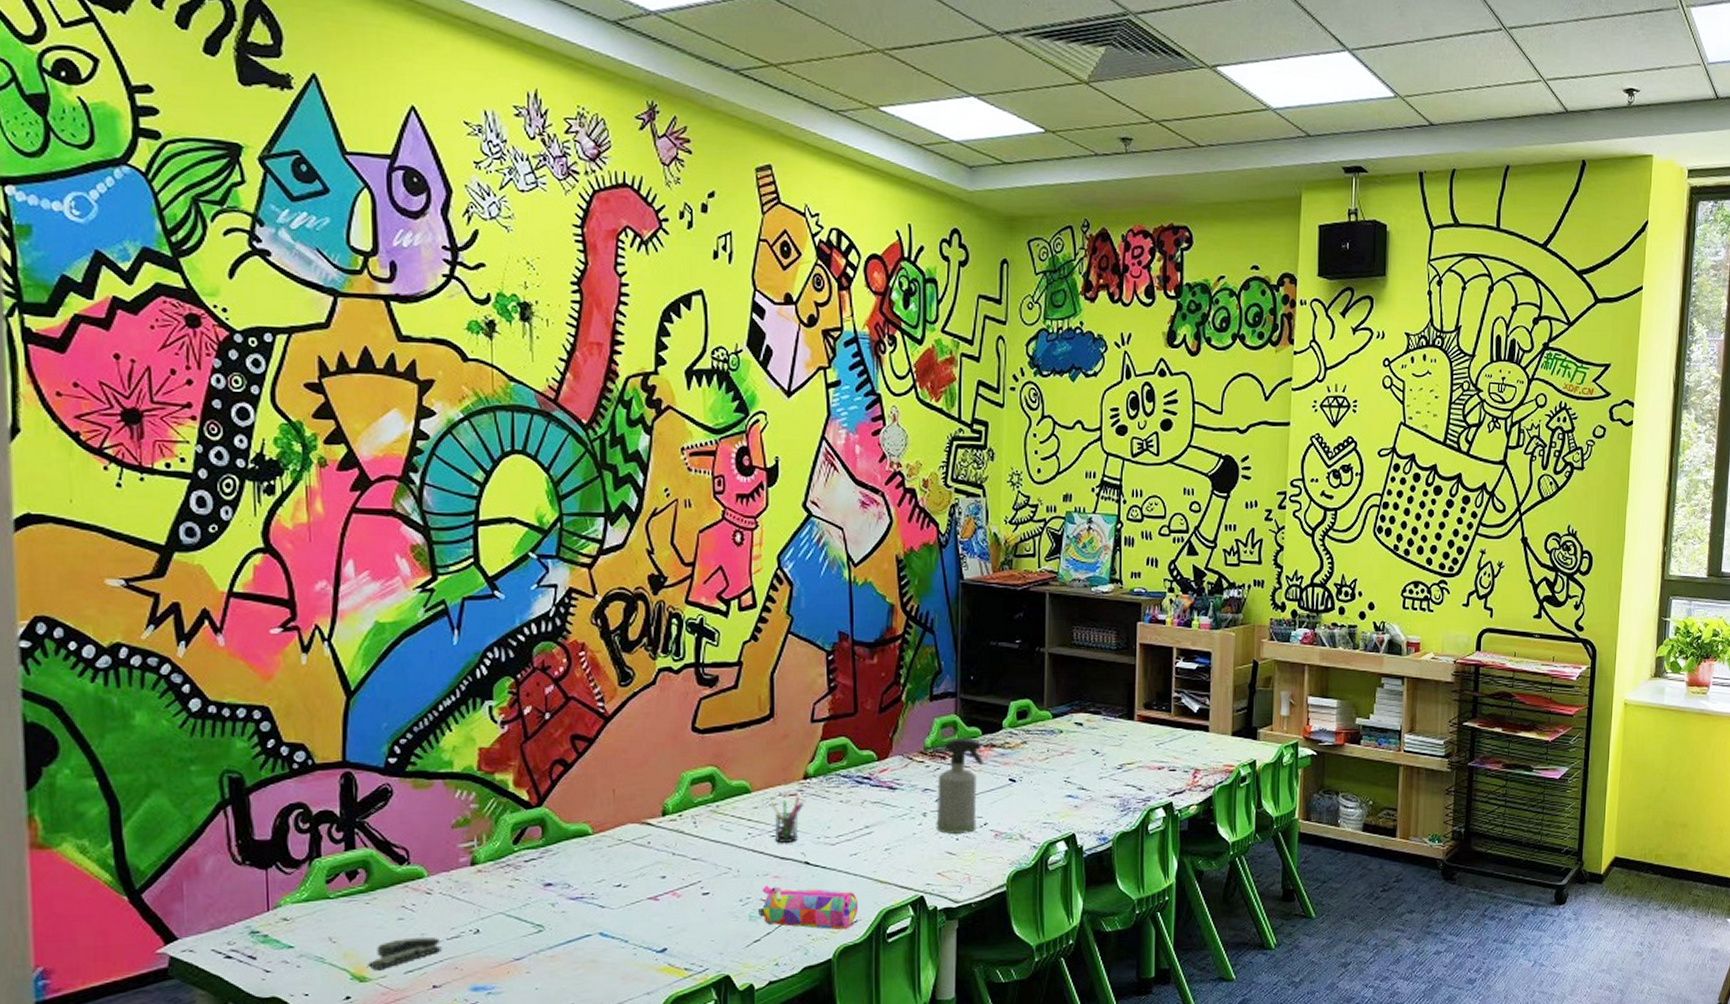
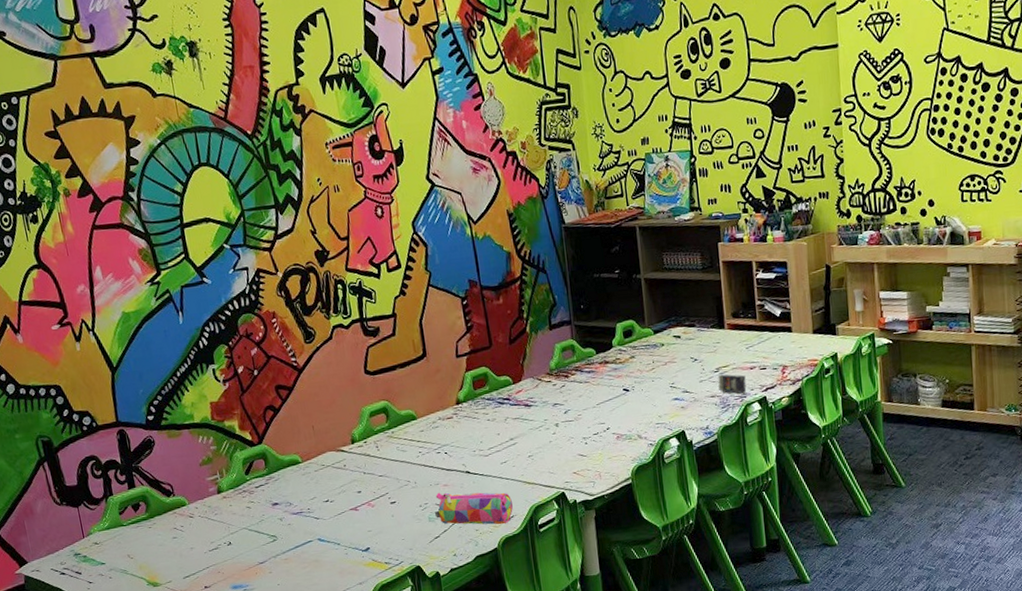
stapler: present [367,936,442,971] -> none [156,550,207,578]
pen holder: present [770,796,804,843] -> none [433,418,460,458]
spray bottle: present [936,738,984,834] -> none [564,358,601,440]
crayon box: none [1120,772,1152,797] -> present [718,374,747,394]

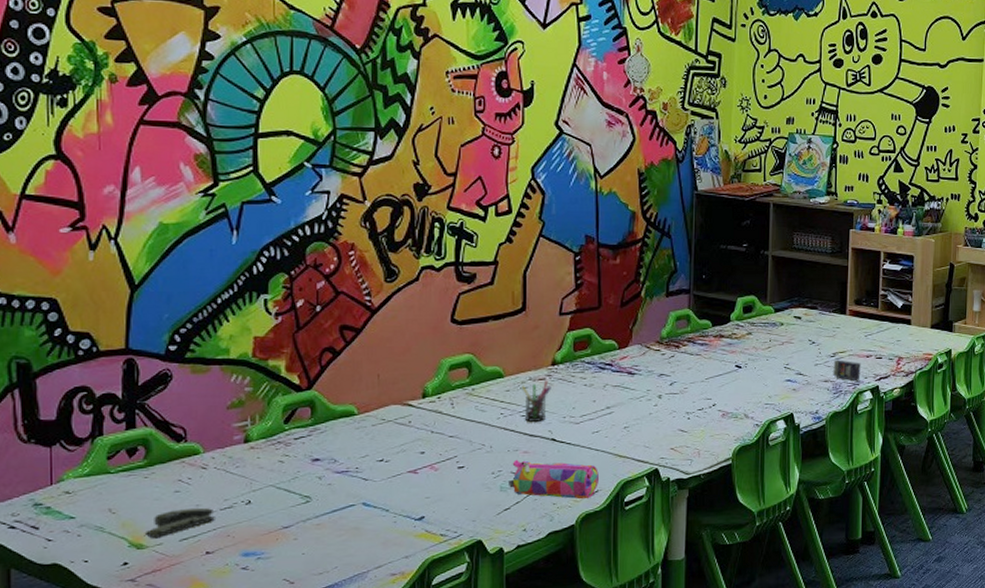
stapler: none [156,550,207,578] -> present [144,507,215,539]
pen holder: none [433,418,460,458] -> present [521,380,551,422]

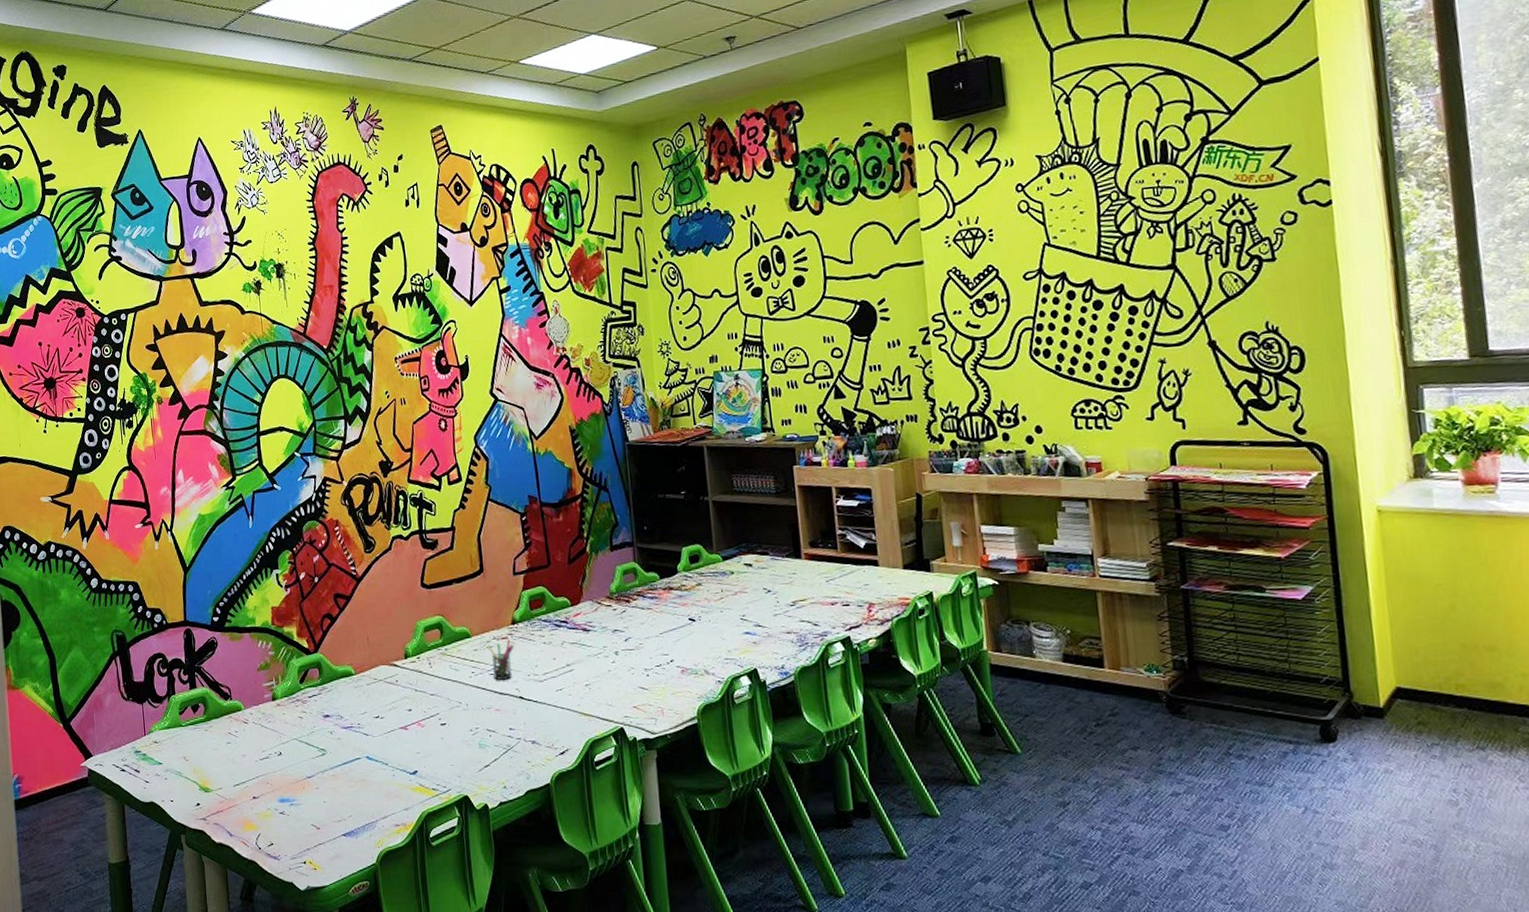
stapler: present [144,507,215,539] -> none [209,757,257,784]
pencil case: present [507,459,599,500] -> none [485,717,568,758]
crayon box: present [833,359,861,381] -> none [794,608,828,632]

